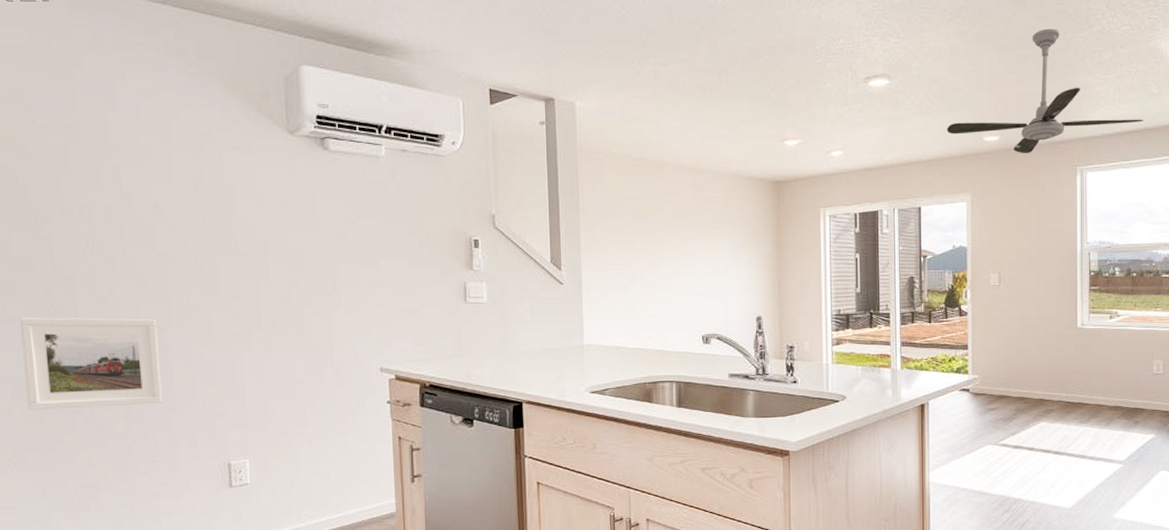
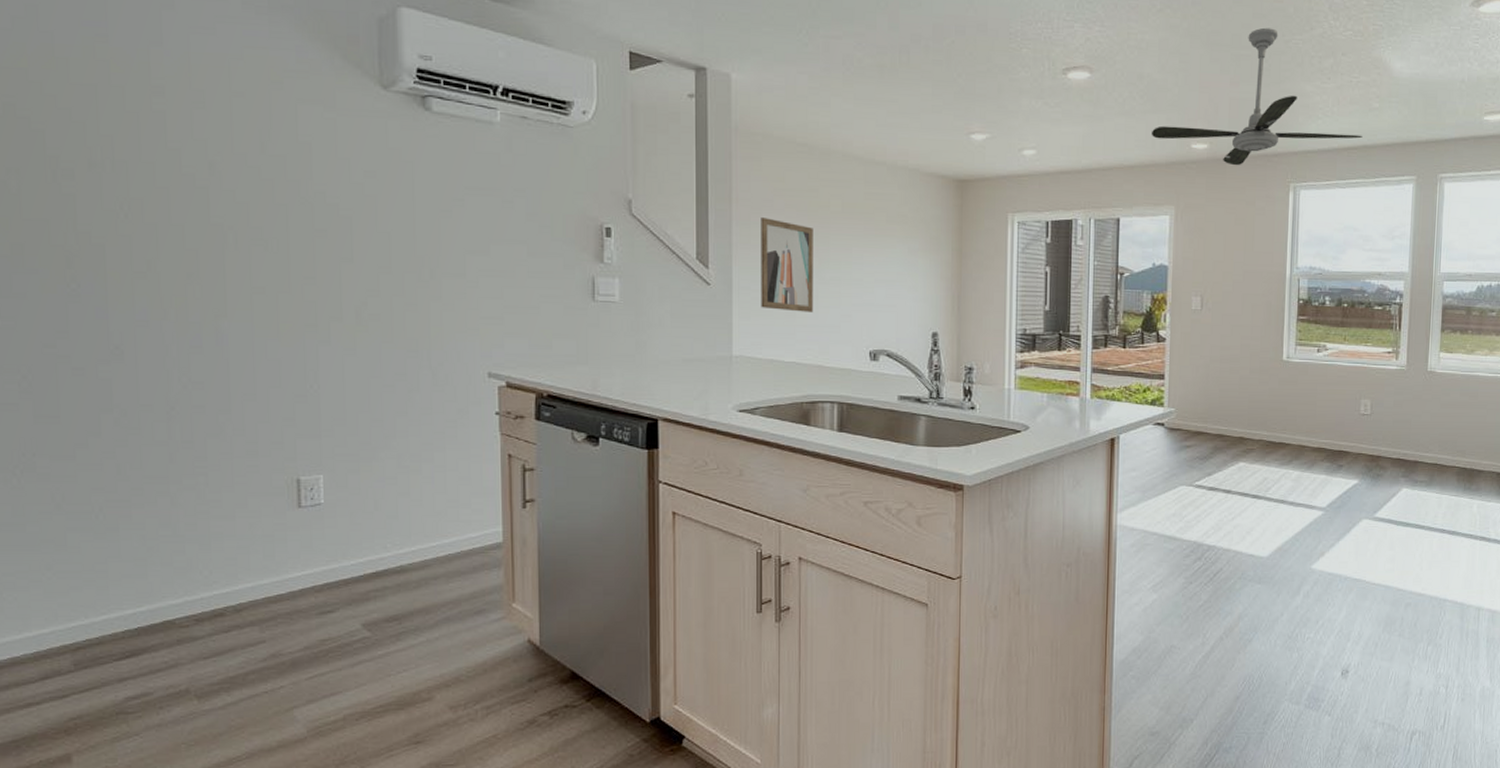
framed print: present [20,316,162,410] -> none [32,292,215,407]
wall art: none [604,224,652,304] -> present [761,217,813,312]

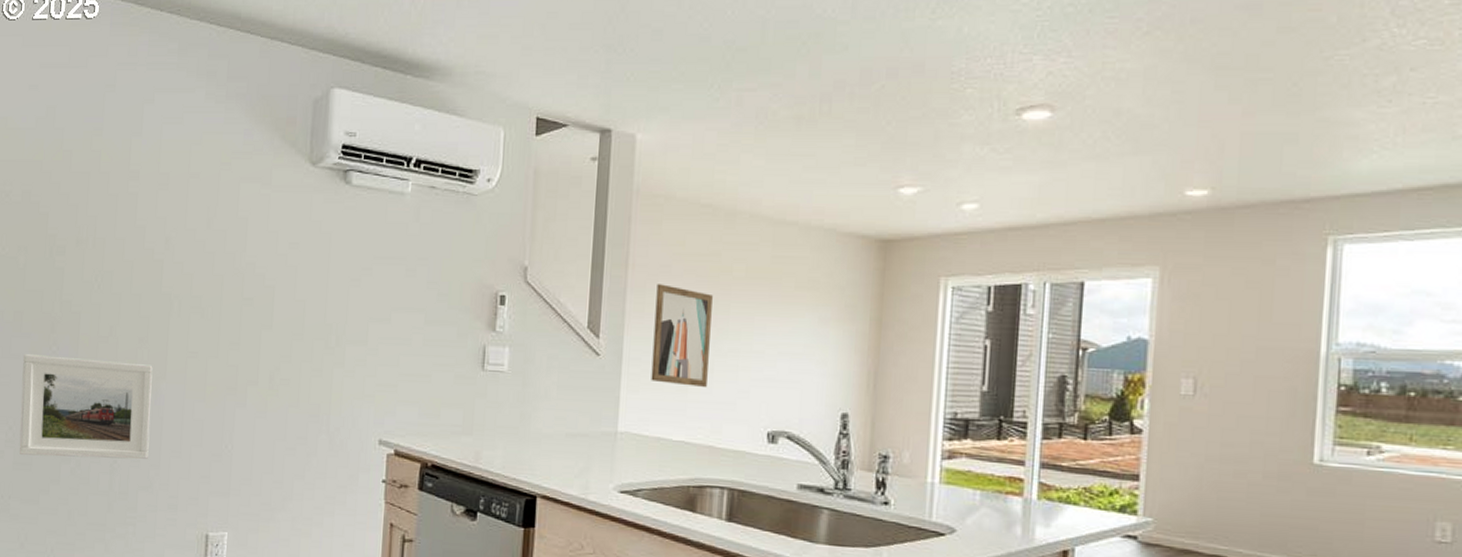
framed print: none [32,292,215,407] -> present [19,353,153,460]
ceiling fan: present [1152,27,1363,166] -> none [1131,43,1442,216]

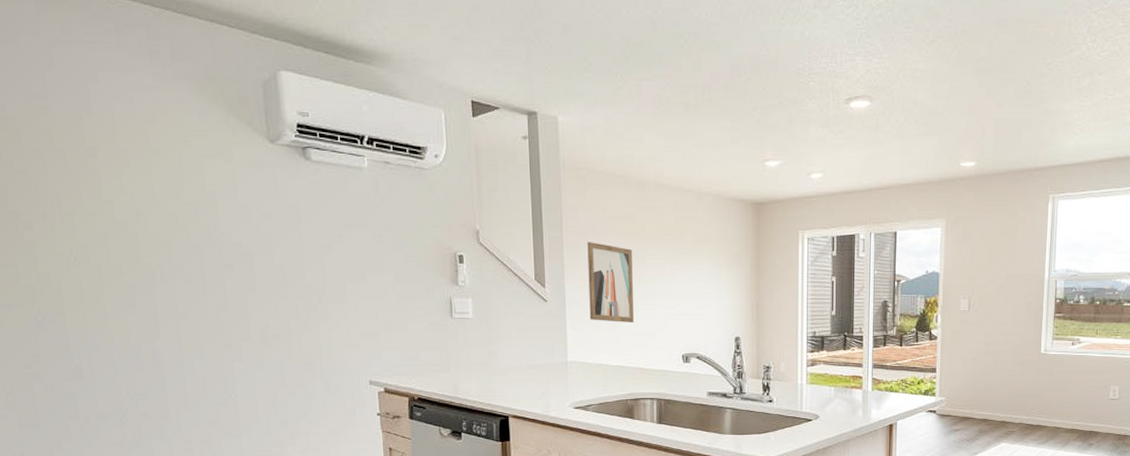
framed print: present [19,353,153,460] -> none [8,324,156,416]

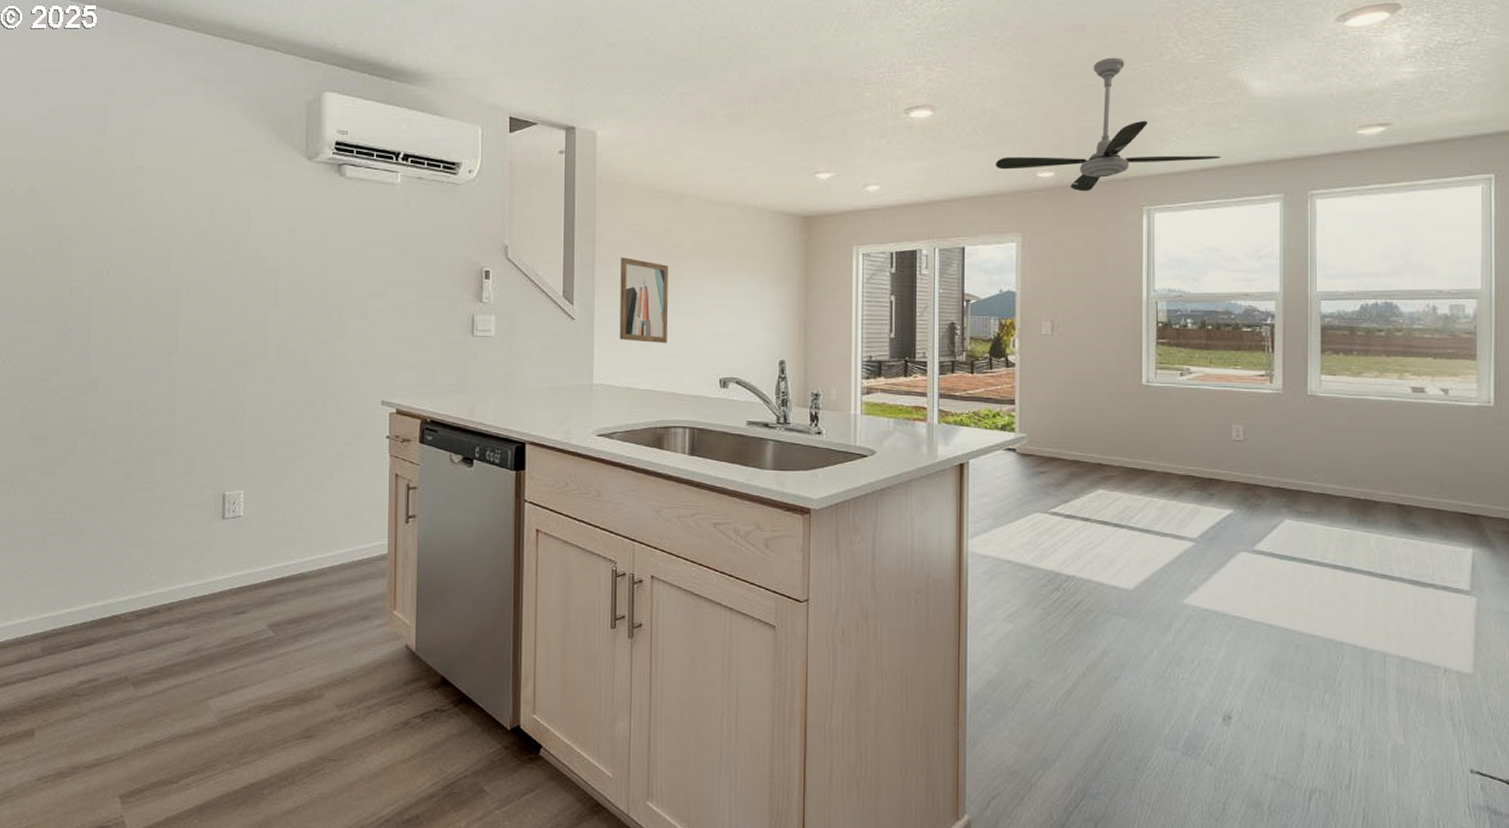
ceiling fan: none [925,52,1116,181] -> present [996,57,1221,192]

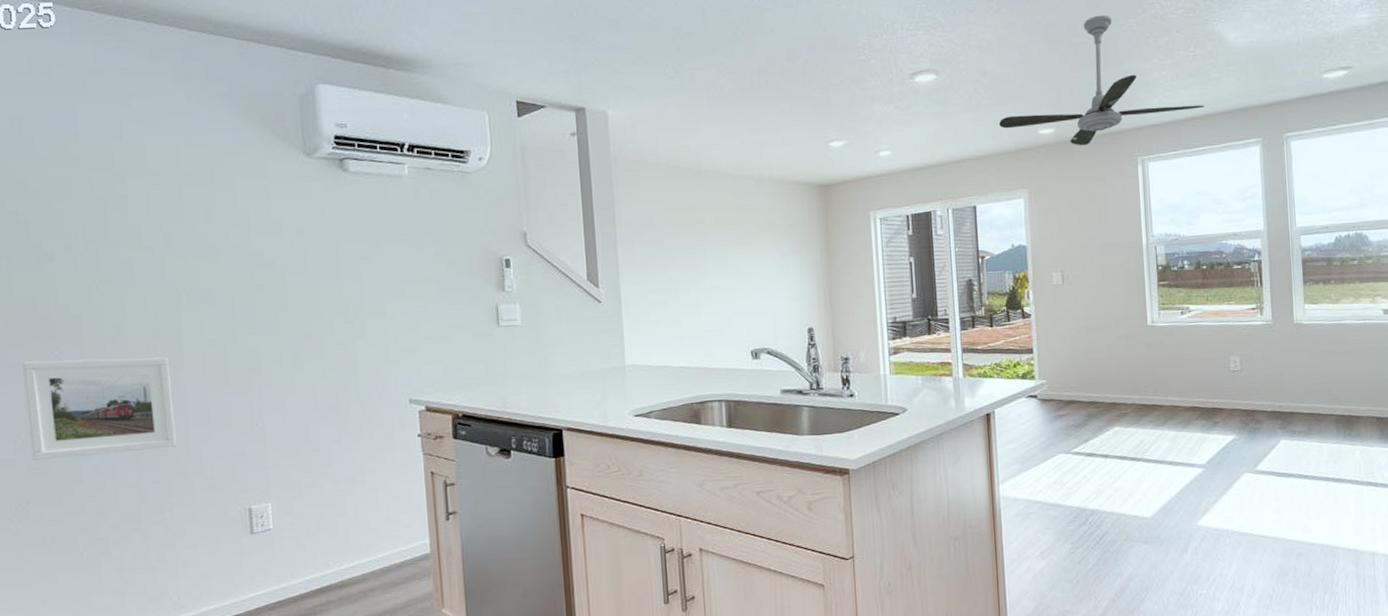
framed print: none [34,336,165,431] -> present [22,357,177,460]
wall art: present [619,257,668,343] -> none [643,237,696,320]

